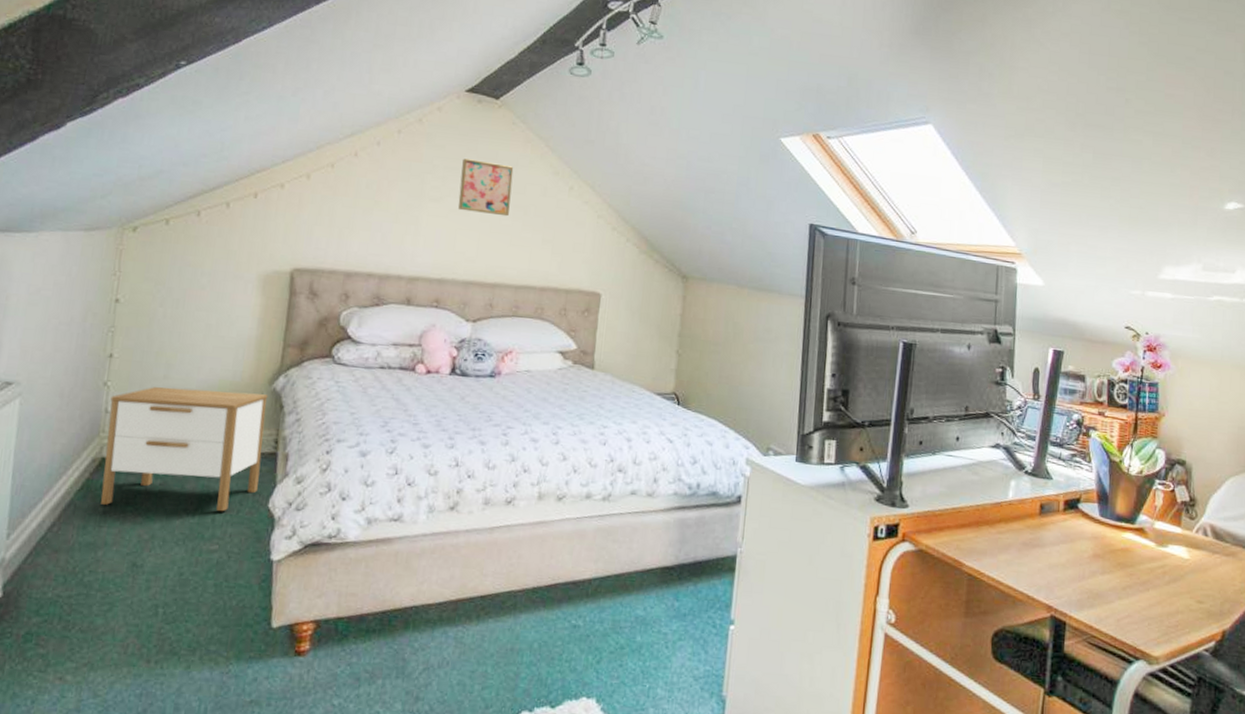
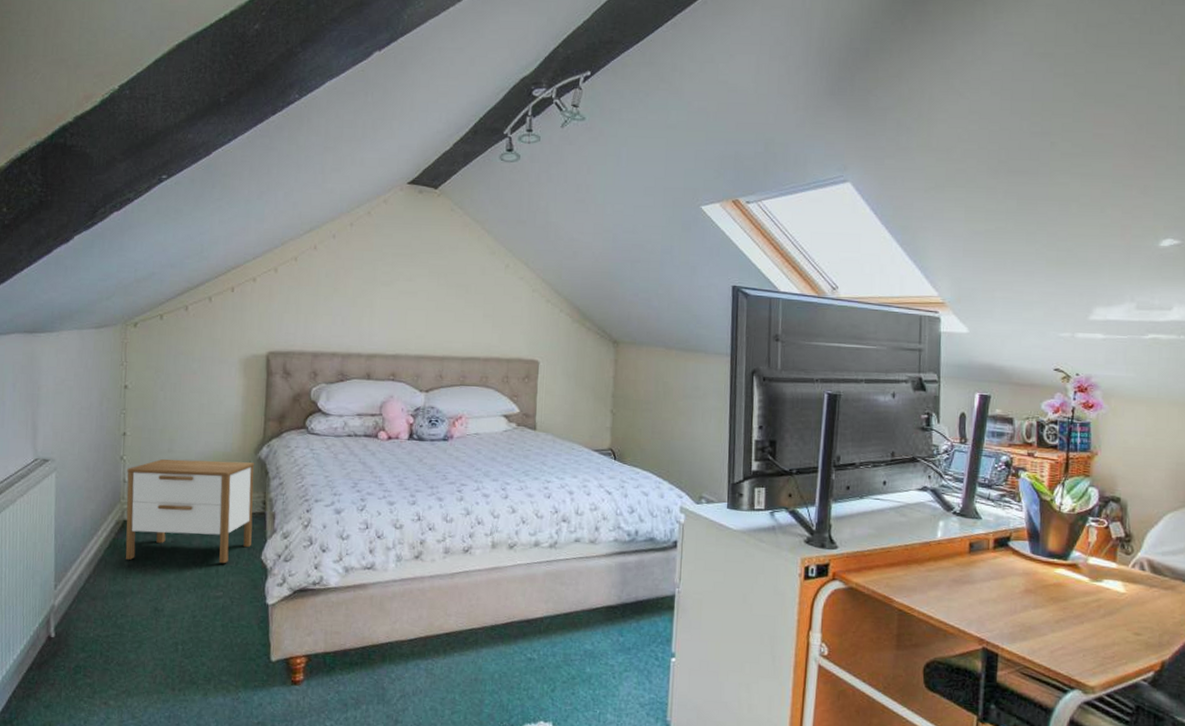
wall art: present [457,158,514,217] -> none [406,245,454,296]

